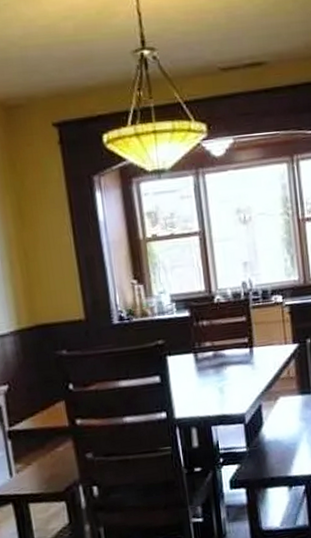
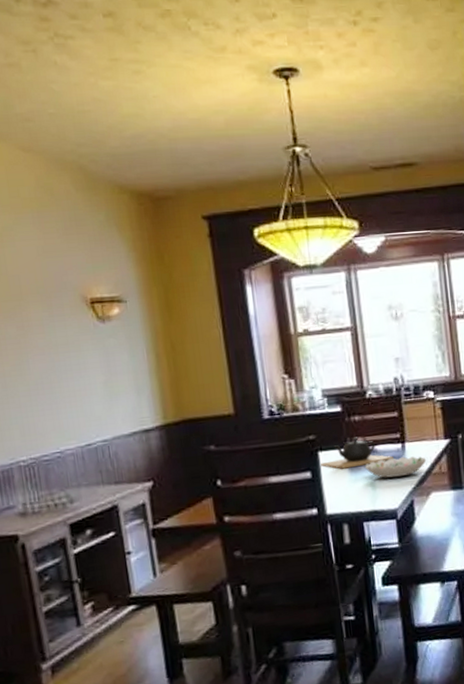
teapot: none [169,341,241,374] -> present [320,437,393,469]
decorative bowl: none [213,361,275,383] -> present [365,456,427,478]

